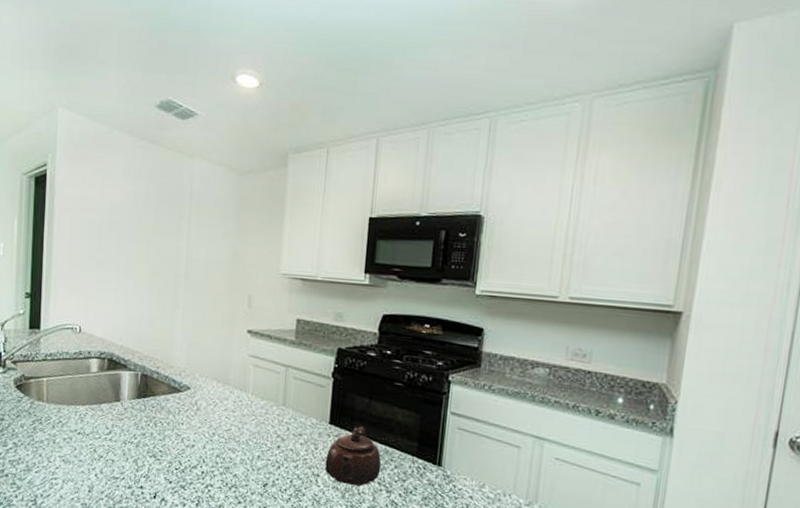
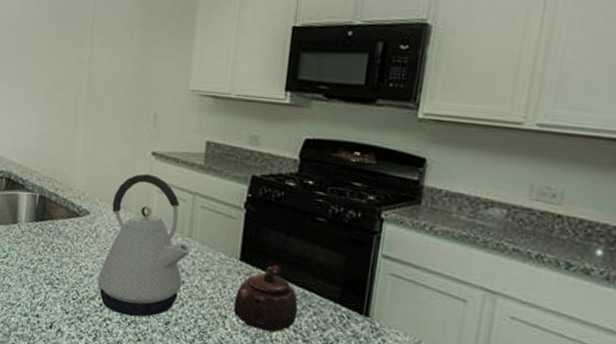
kettle: none [199,350,286,482] -> present [97,173,191,317]

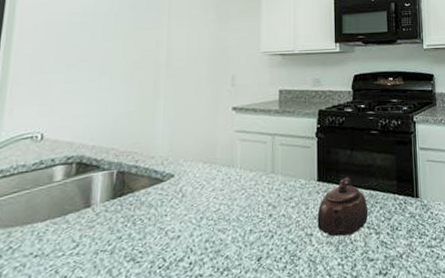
kettle: present [97,173,191,317] -> none [186,126,275,267]

